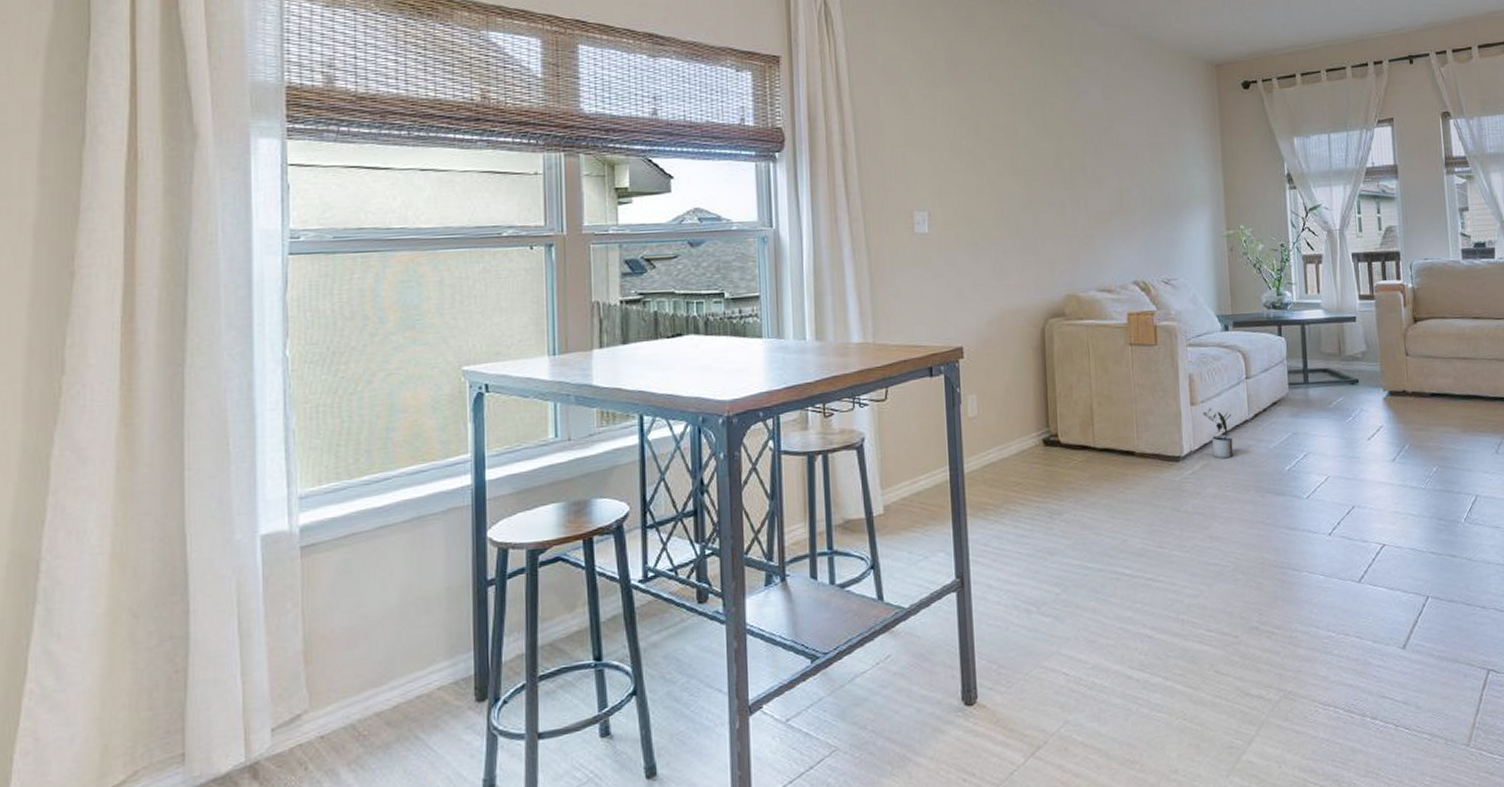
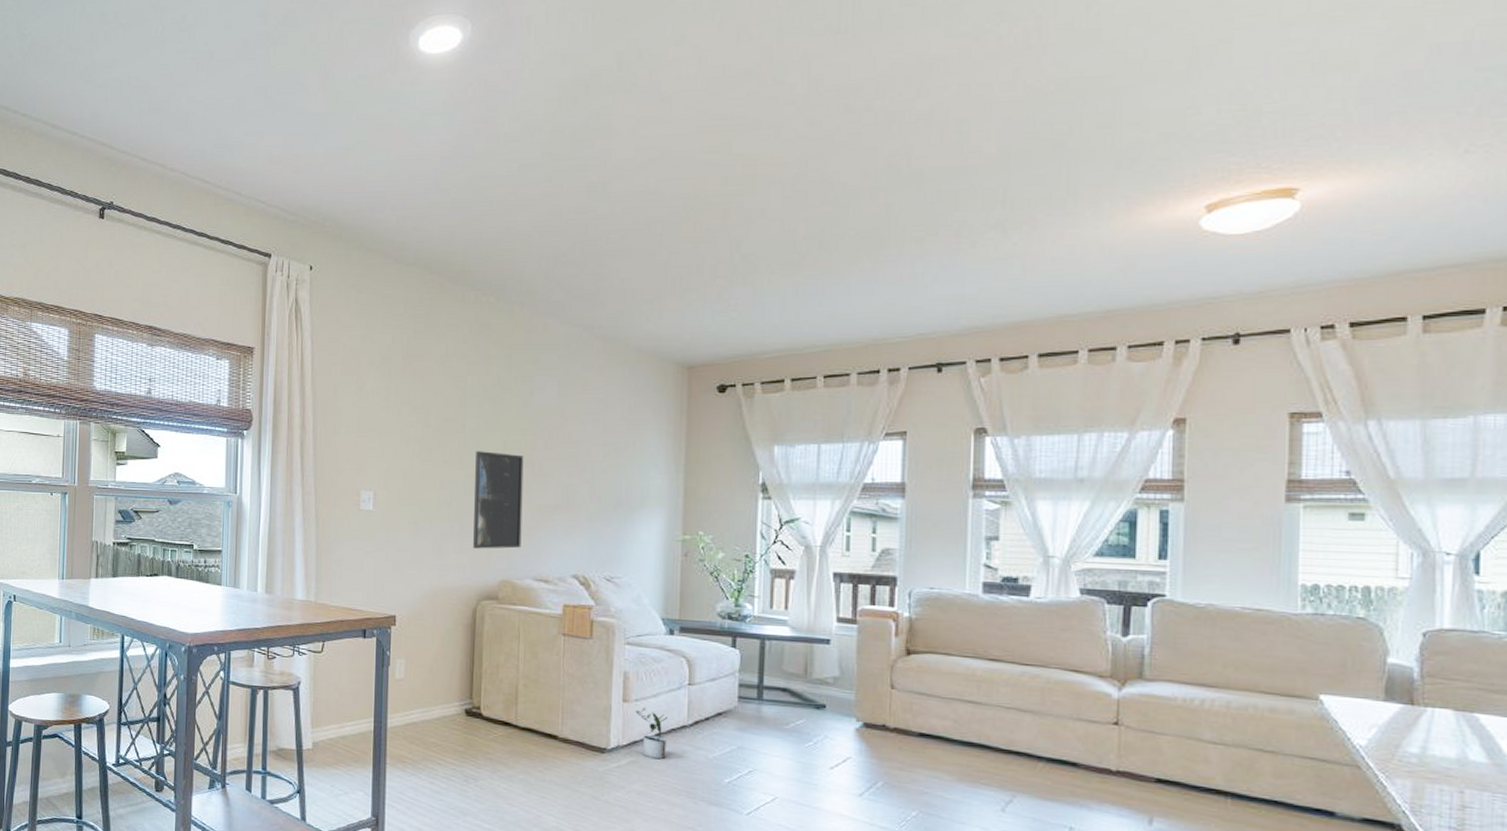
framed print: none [1028,159,1082,264] -> present [473,451,524,549]

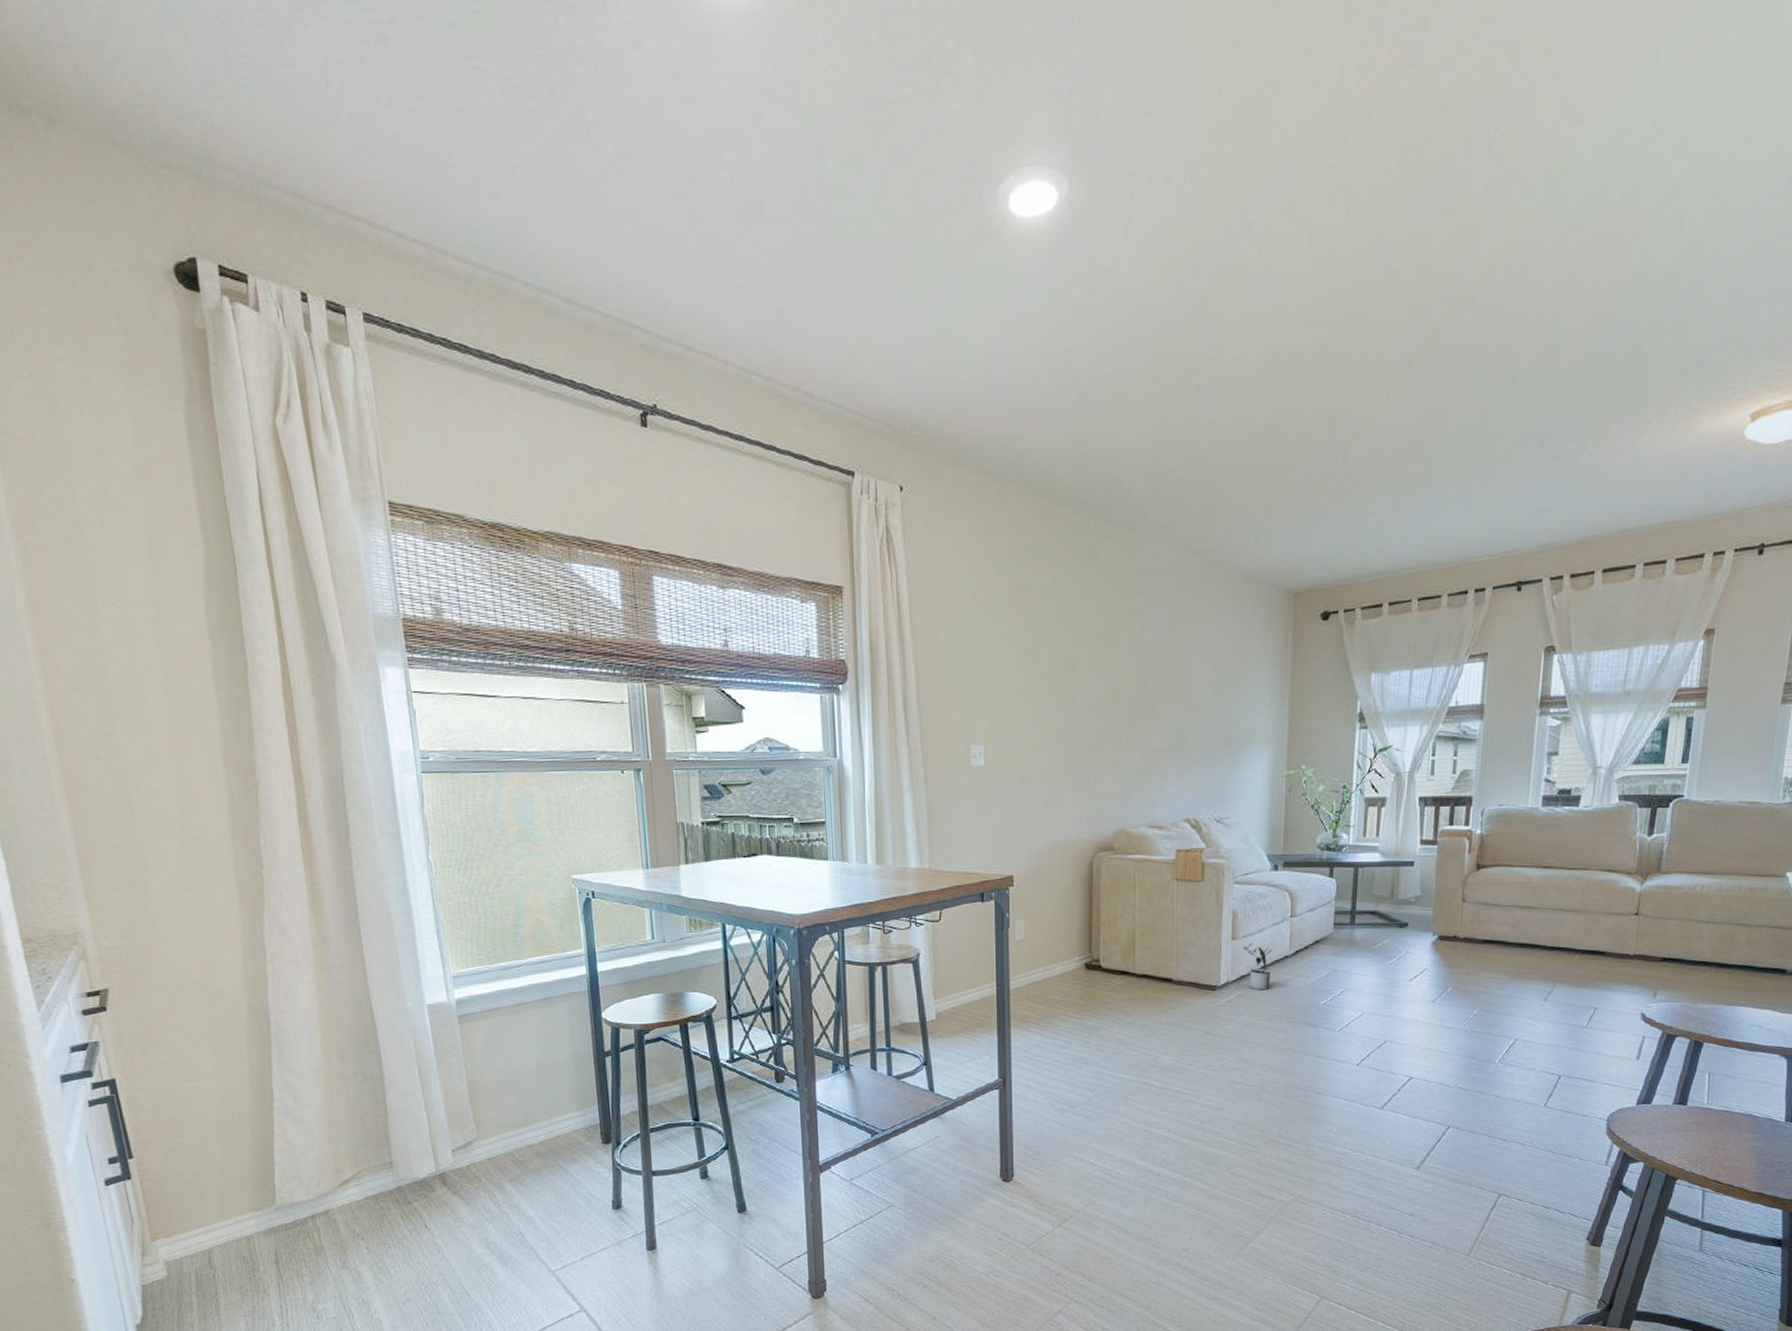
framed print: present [473,451,524,549] -> none [1086,694,1136,799]

